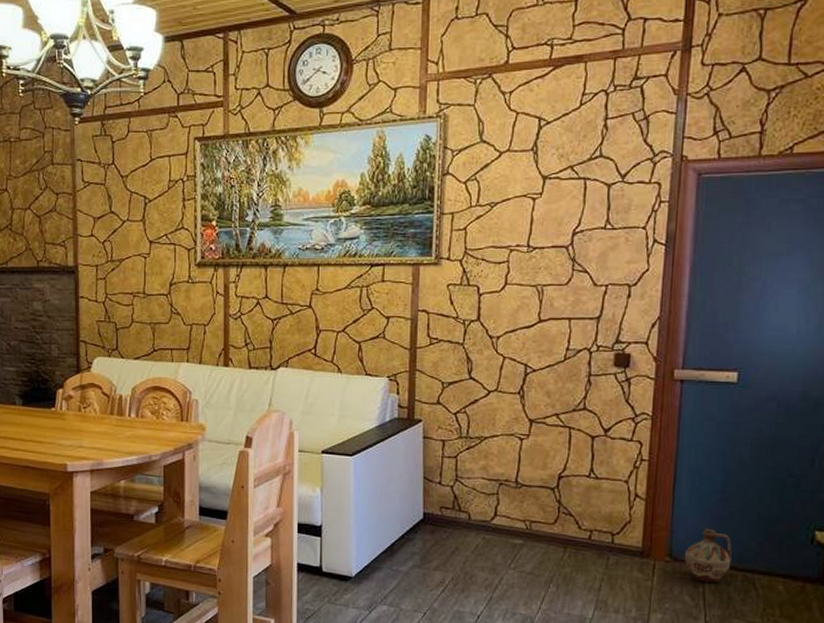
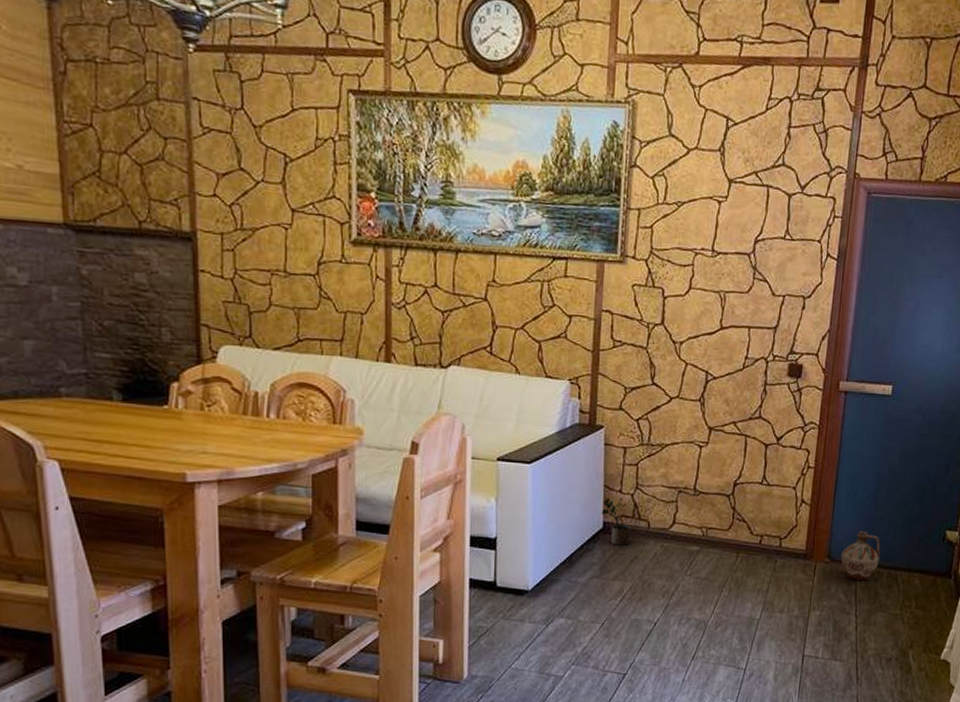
potted plant: none [421,489,451,537] -> present [601,497,631,545]

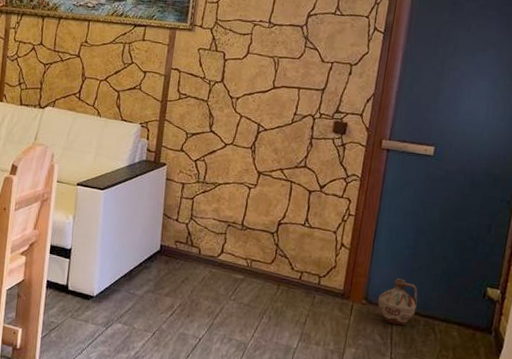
potted plant: present [601,497,631,545] -> none [159,224,184,267]

